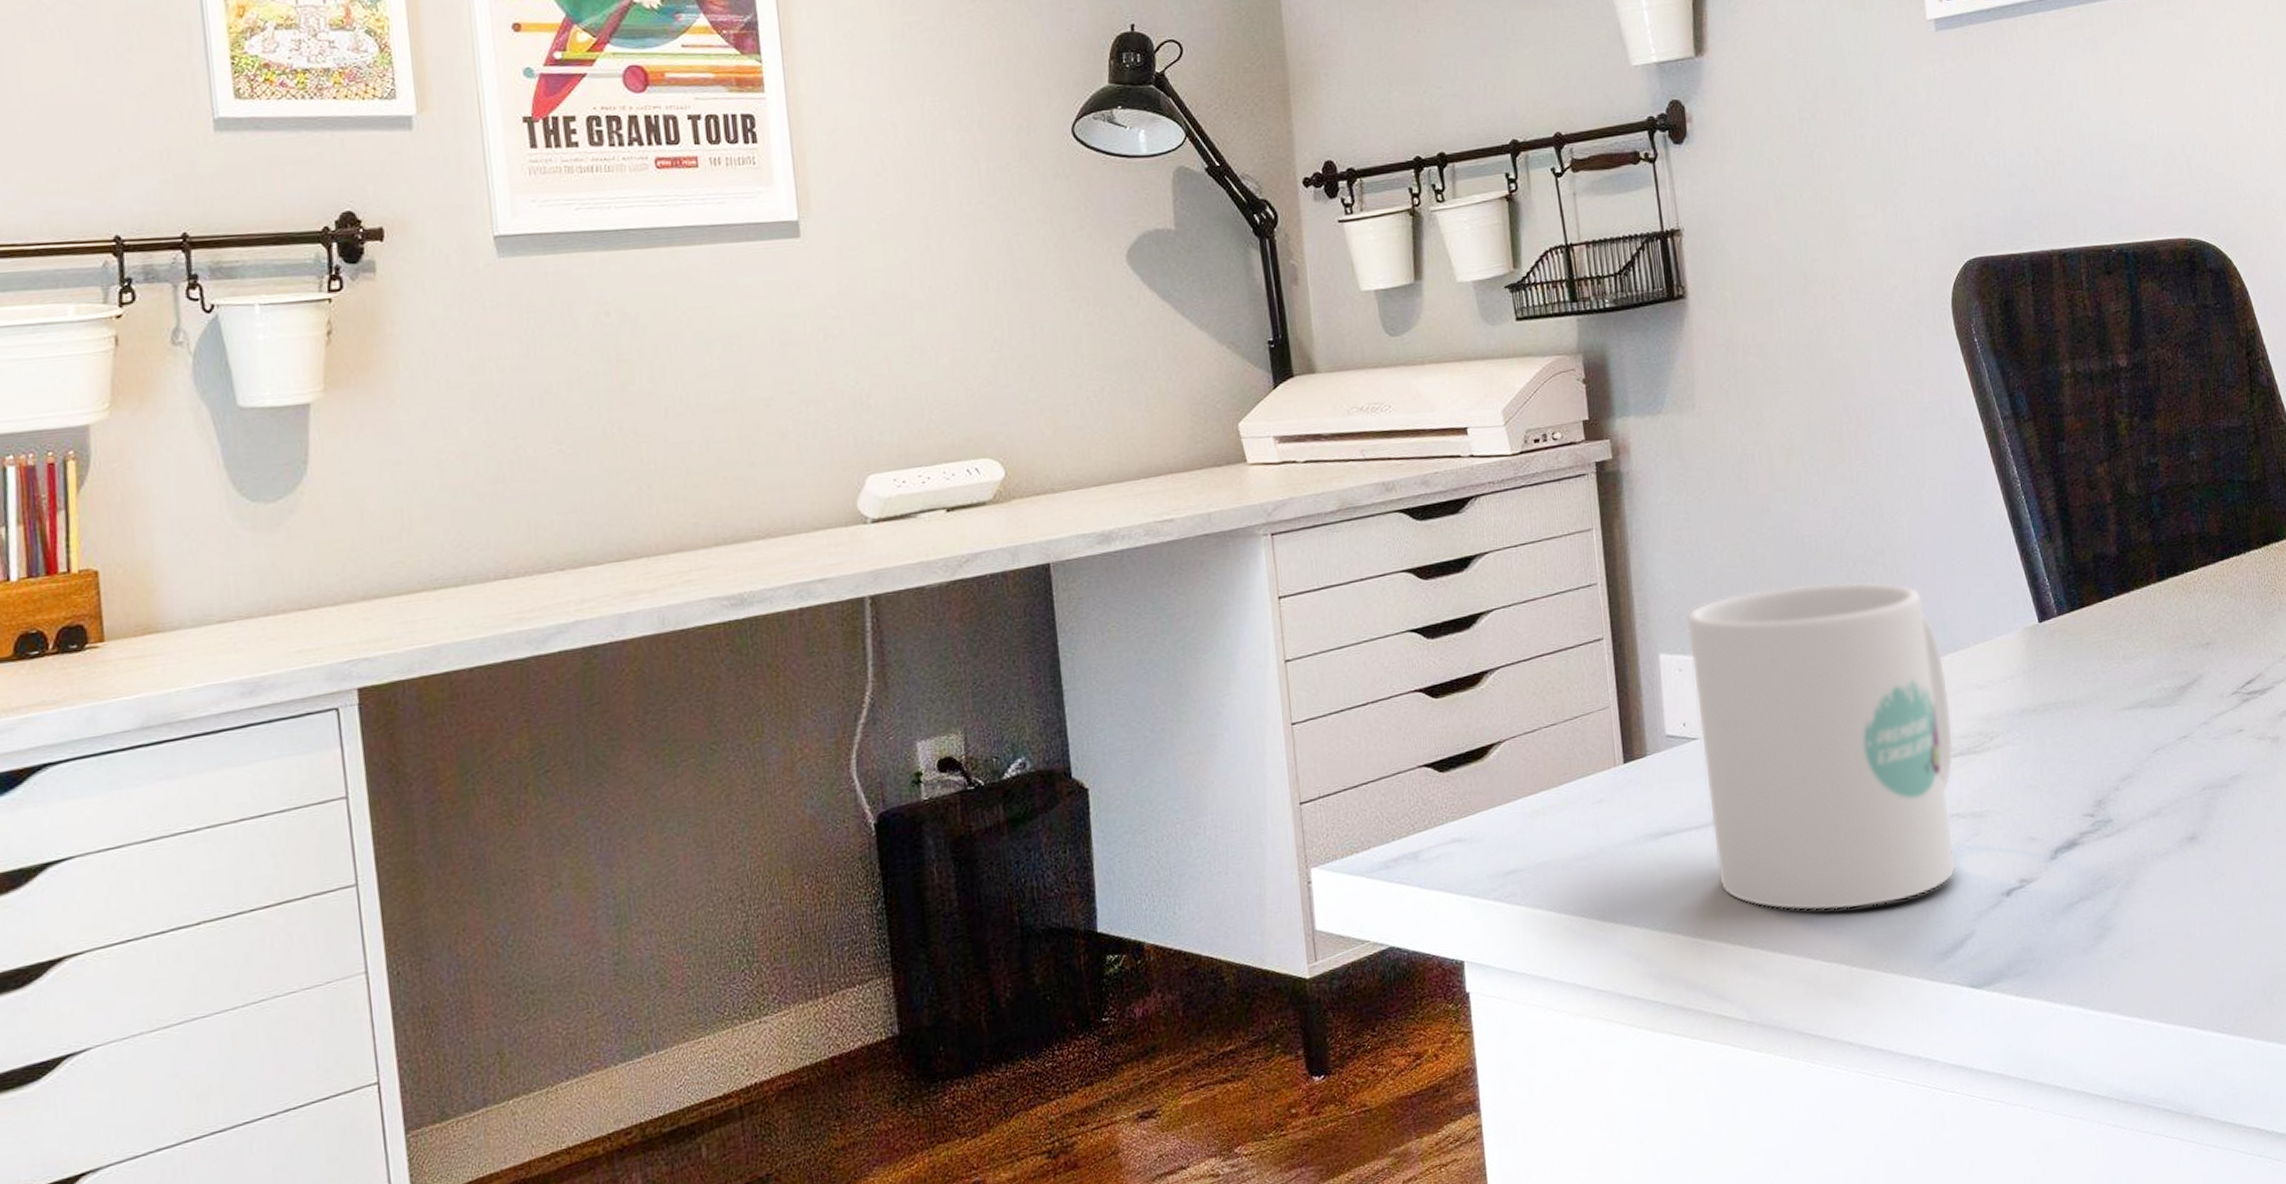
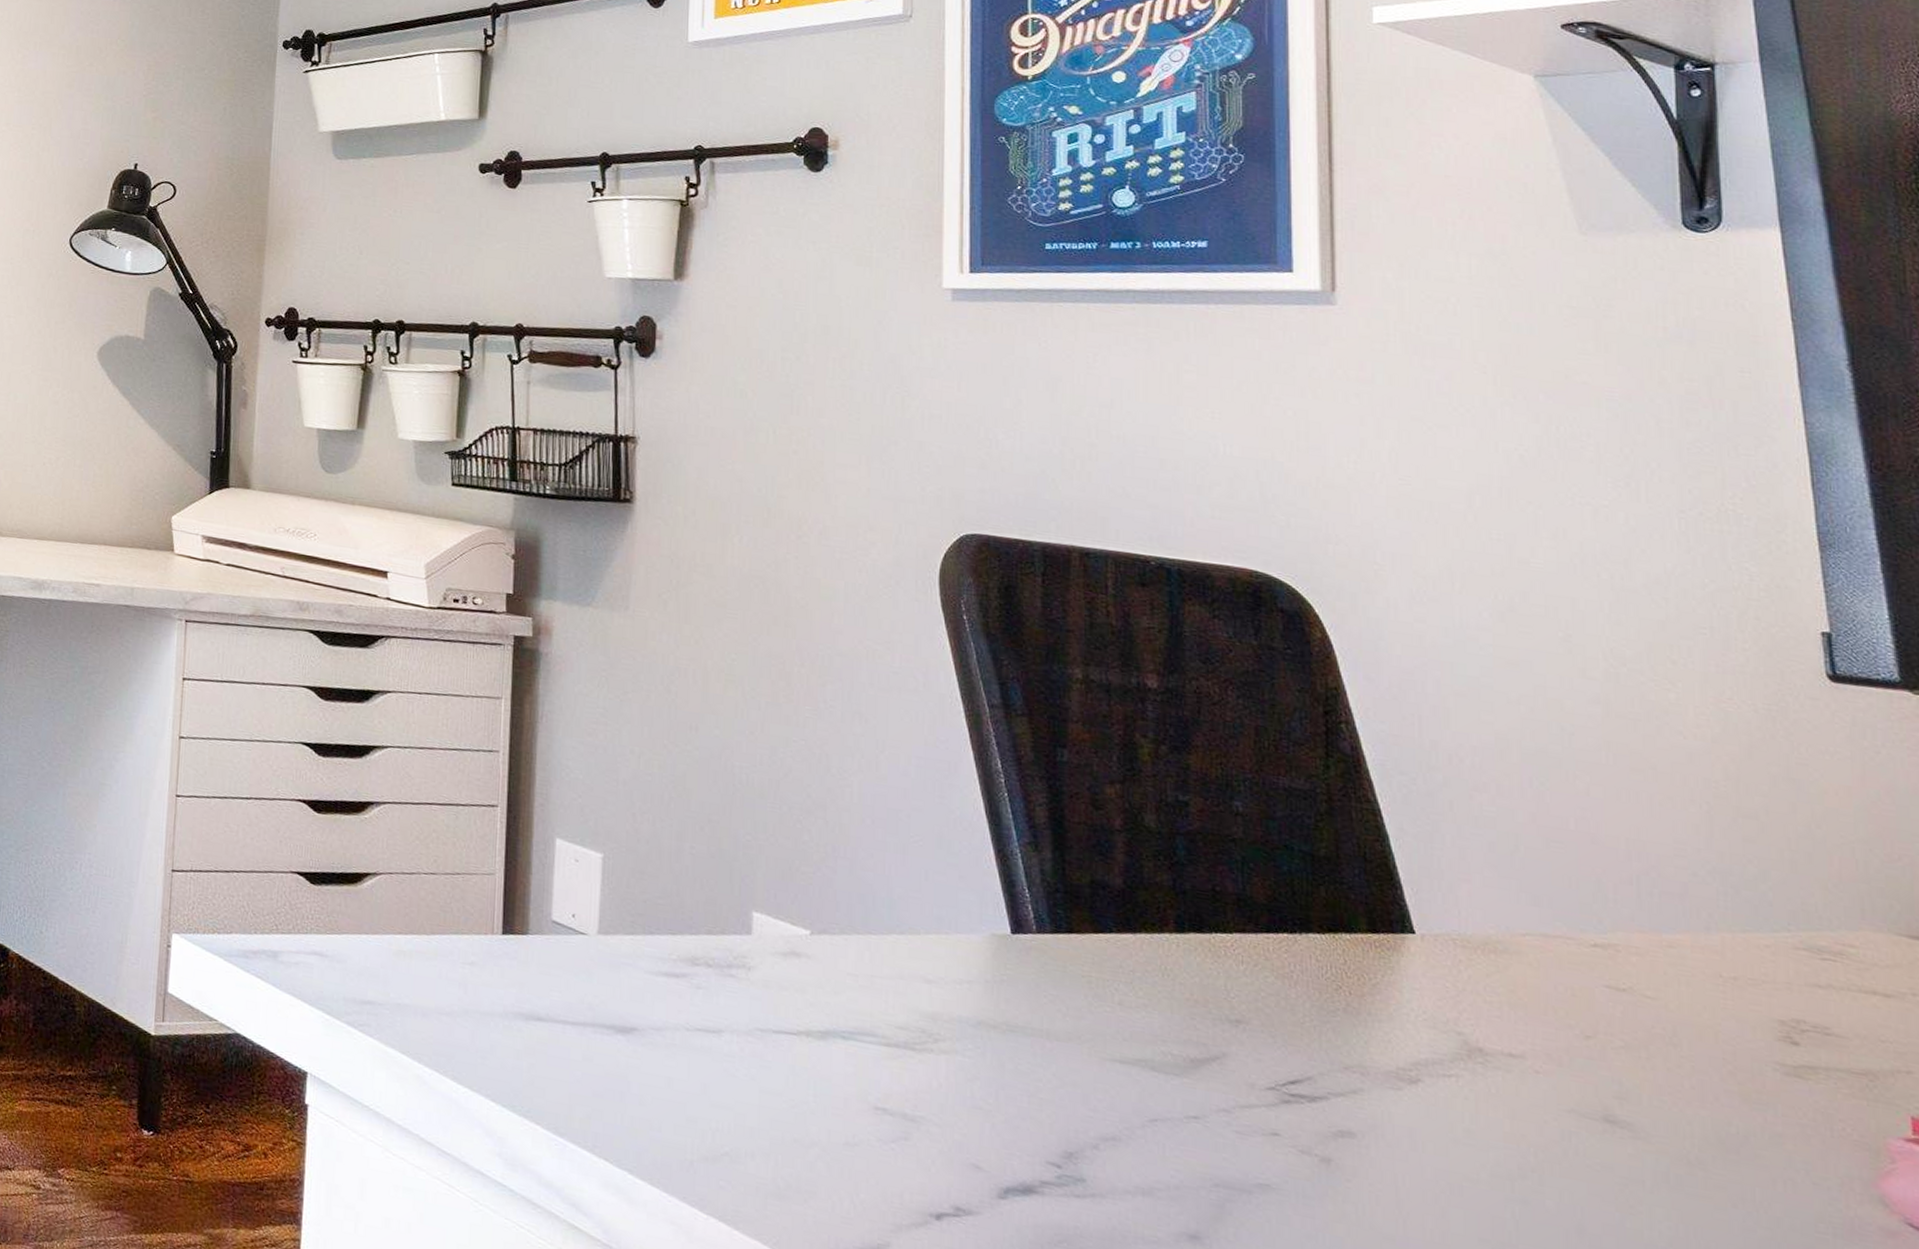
mug: present [1687,581,1957,911] -> none [589,801,889,1182]

